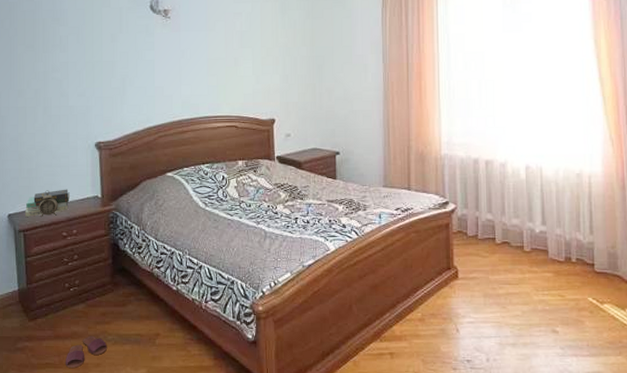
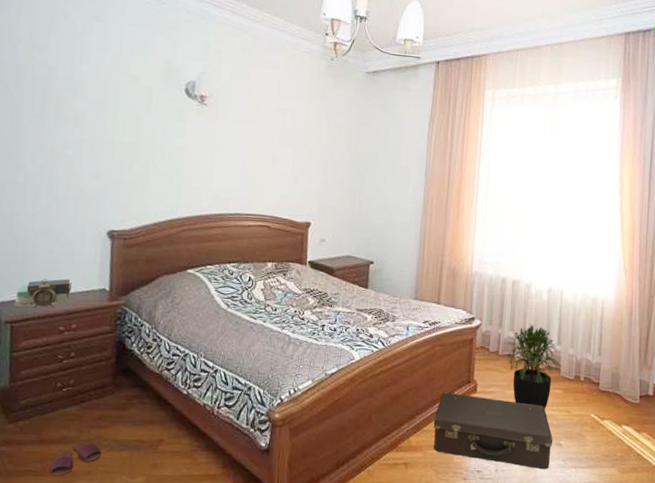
suitcase: none [416,280,548,359] -> present [433,392,553,470]
potted plant: none [486,206,549,295] -> present [507,325,562,410]

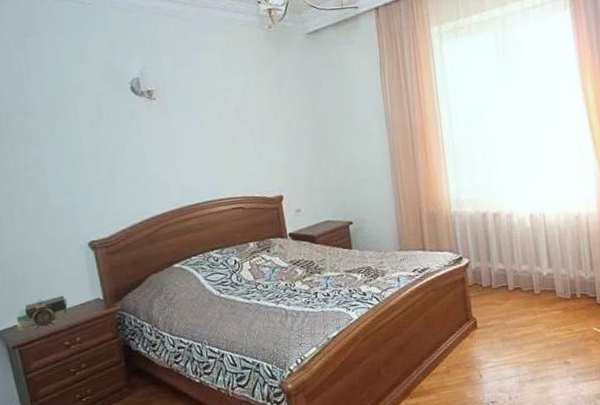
suitcase: present [433,392,553,470] -> none [440,328,561,392]
potted plant: present [507,325,562,410] -> none [498,253,557,333]

